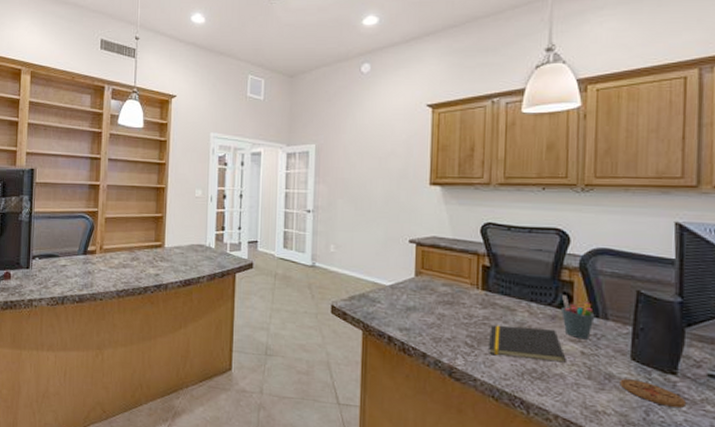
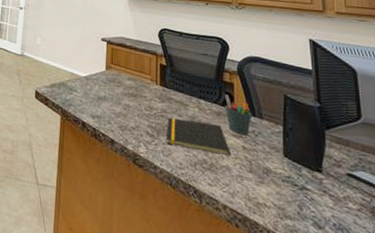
coaster: present [620,379,687,408] -> none [276,174,333,204]

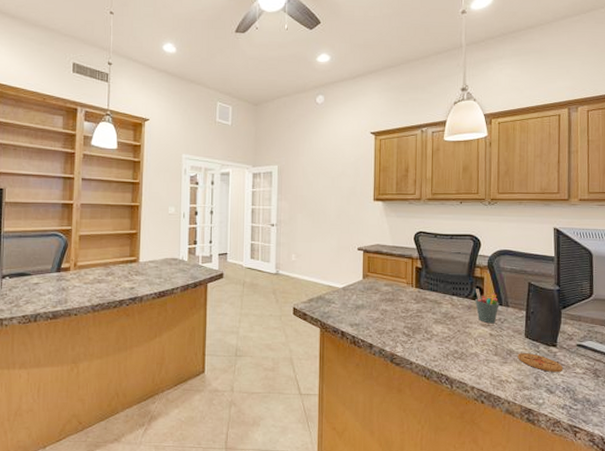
notepad: present [167,117,231,156] -> none [421,316,479,343]
coaster: none [276,174,333,204] -> present [517,353,564,372]

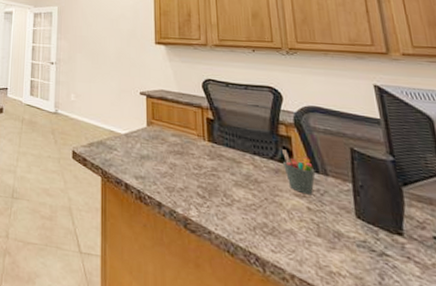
coaster: present [517,353,564,372] -> none [349,238,420,272]

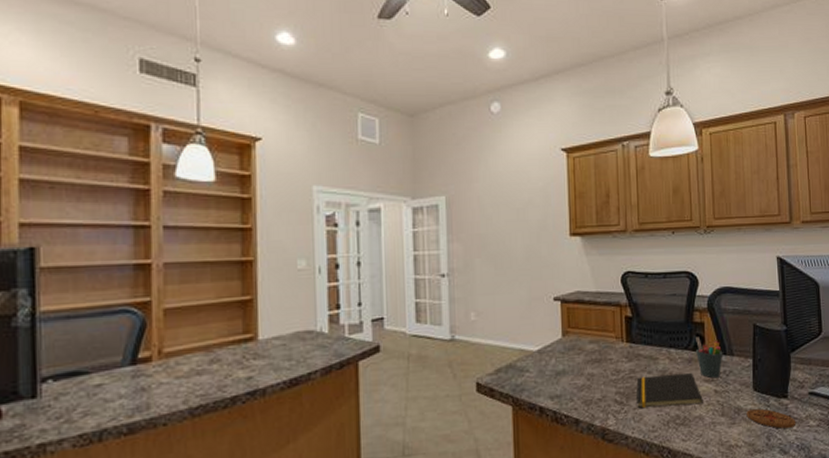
notepad: none [219,176,294,218] -> present [636,372,703,409]
coaster: none [349,238,420,272] -> present [746,408,796,429]

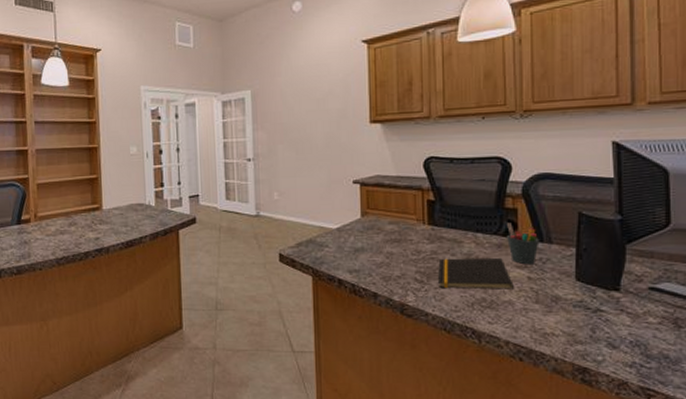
coaster: present [746,408,796,429] -> none [566,300,631,322]

